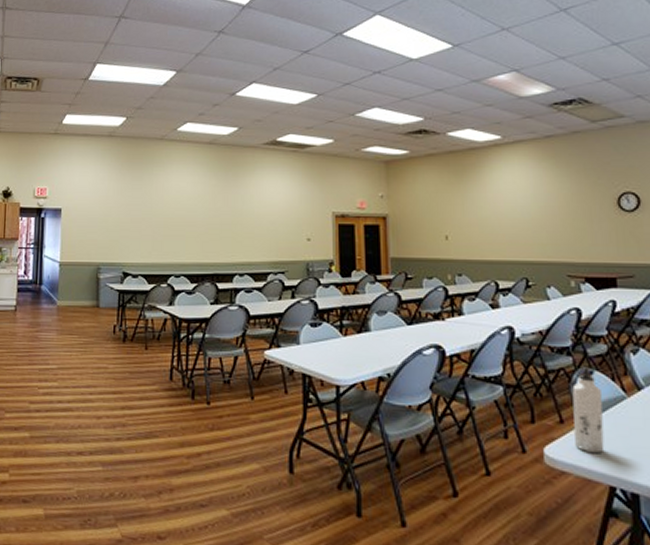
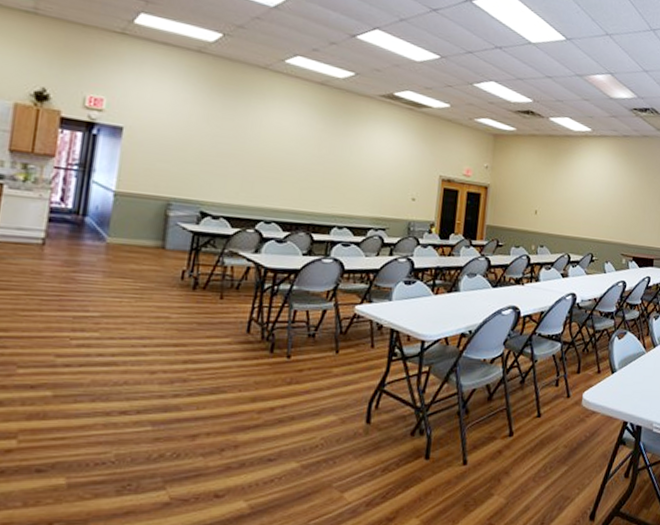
water bottle: present [572,367,605,454] -> none [605,329,630,397]

